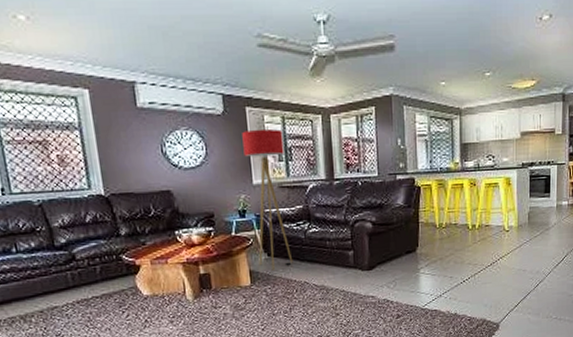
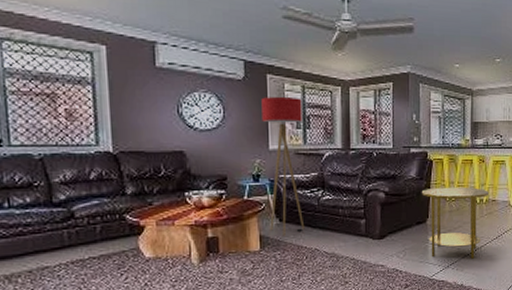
side table: none [409,213,482,287] -> present [421,187,490,259]

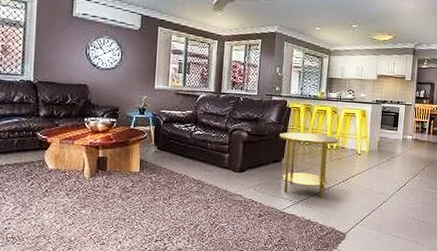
floor lamp: present [261,96,305,236] -> none [149,45,185,162]

